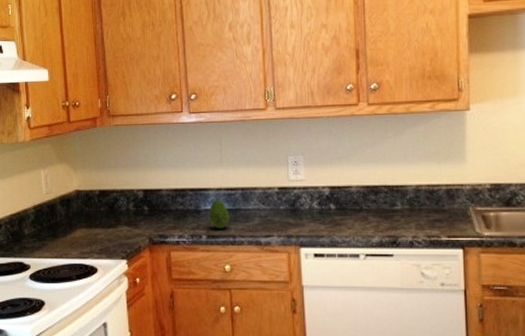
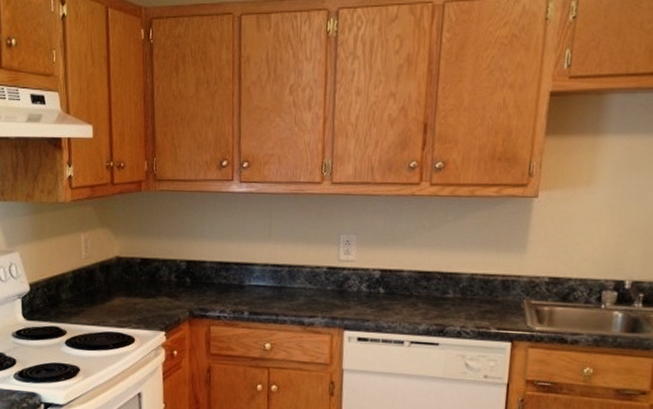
fruit: present [209,200,230,229] -> none [252,276,275,306]

